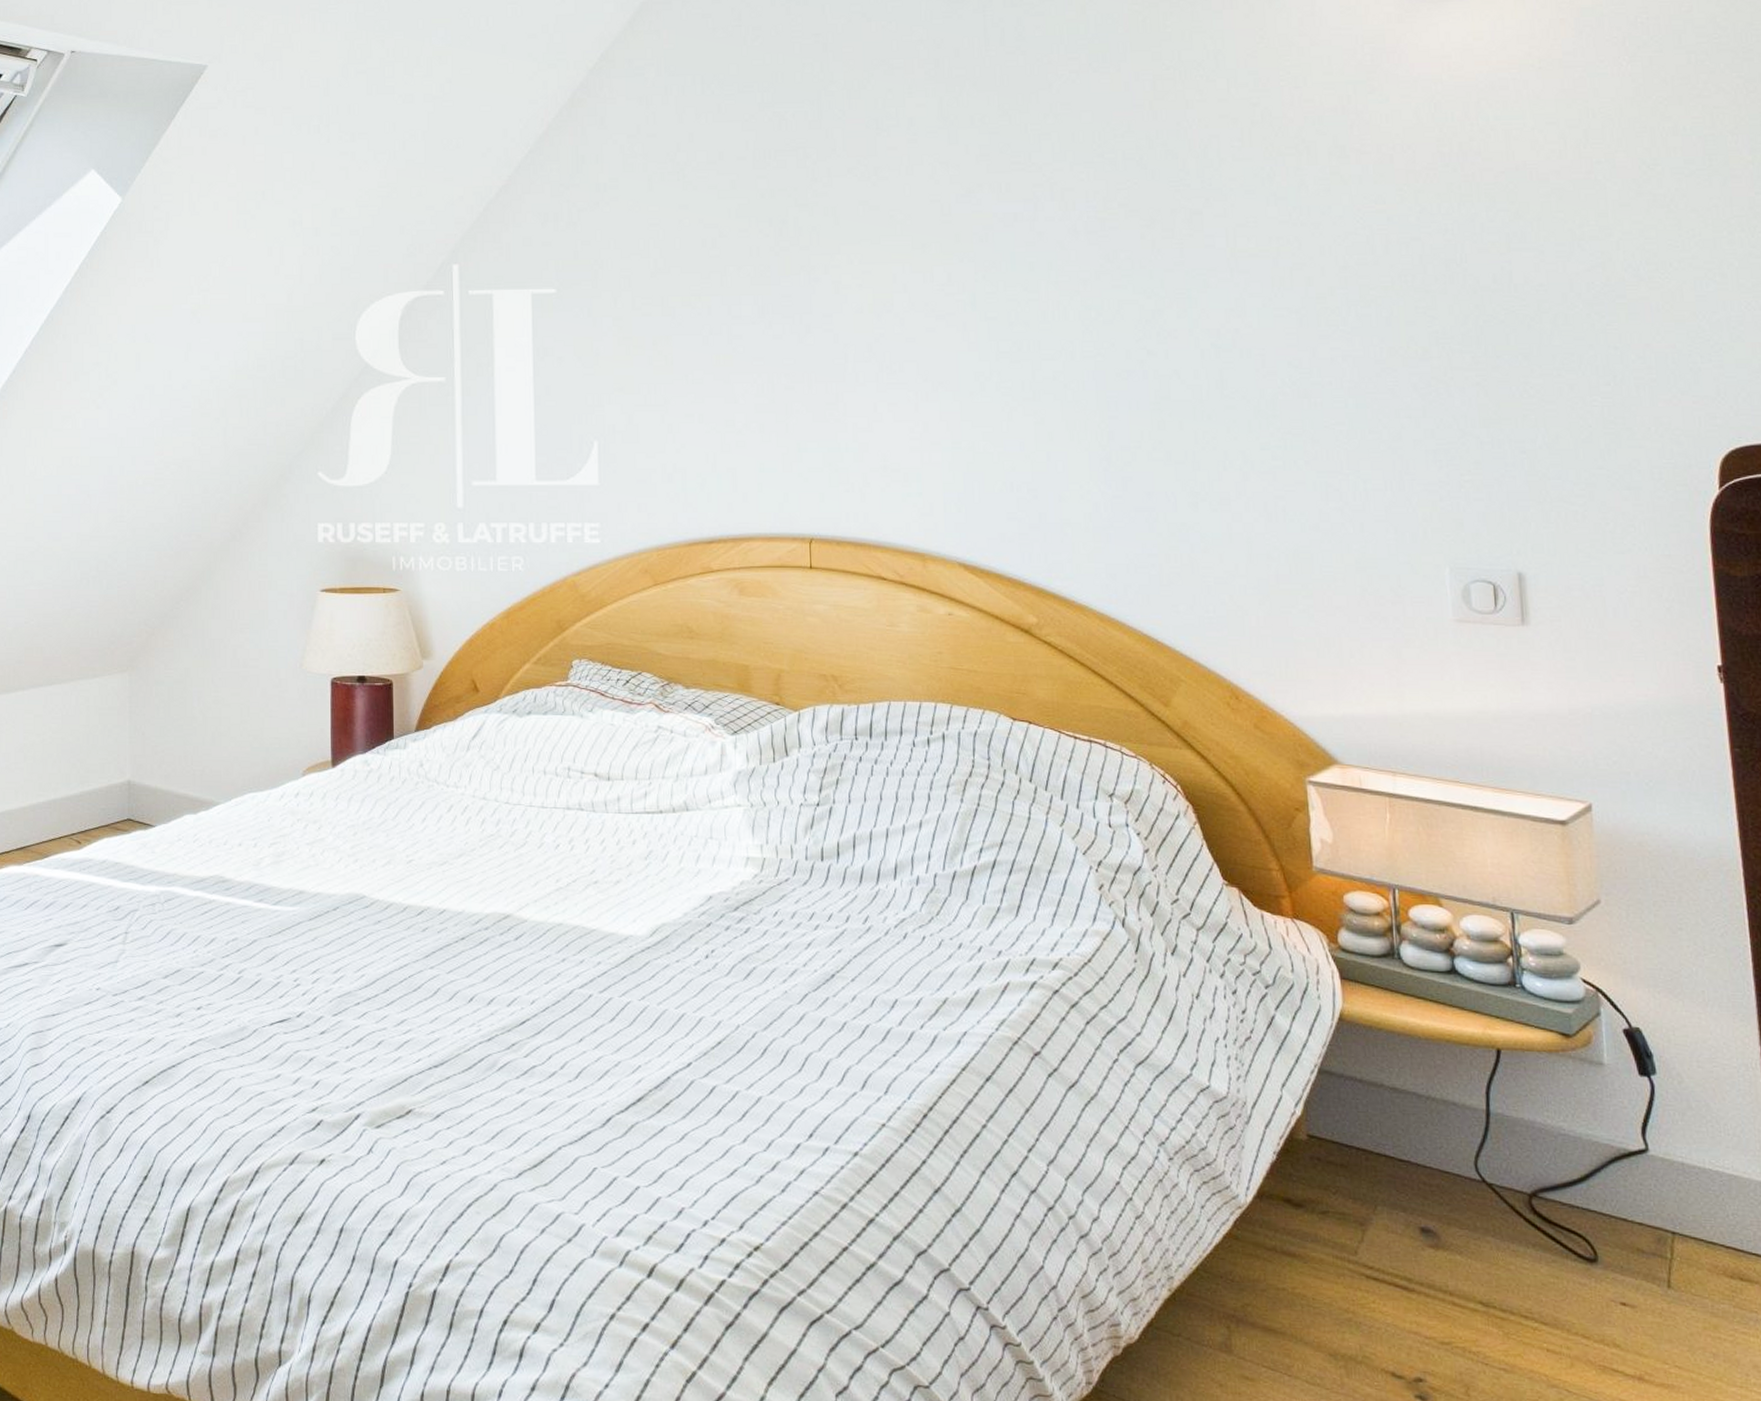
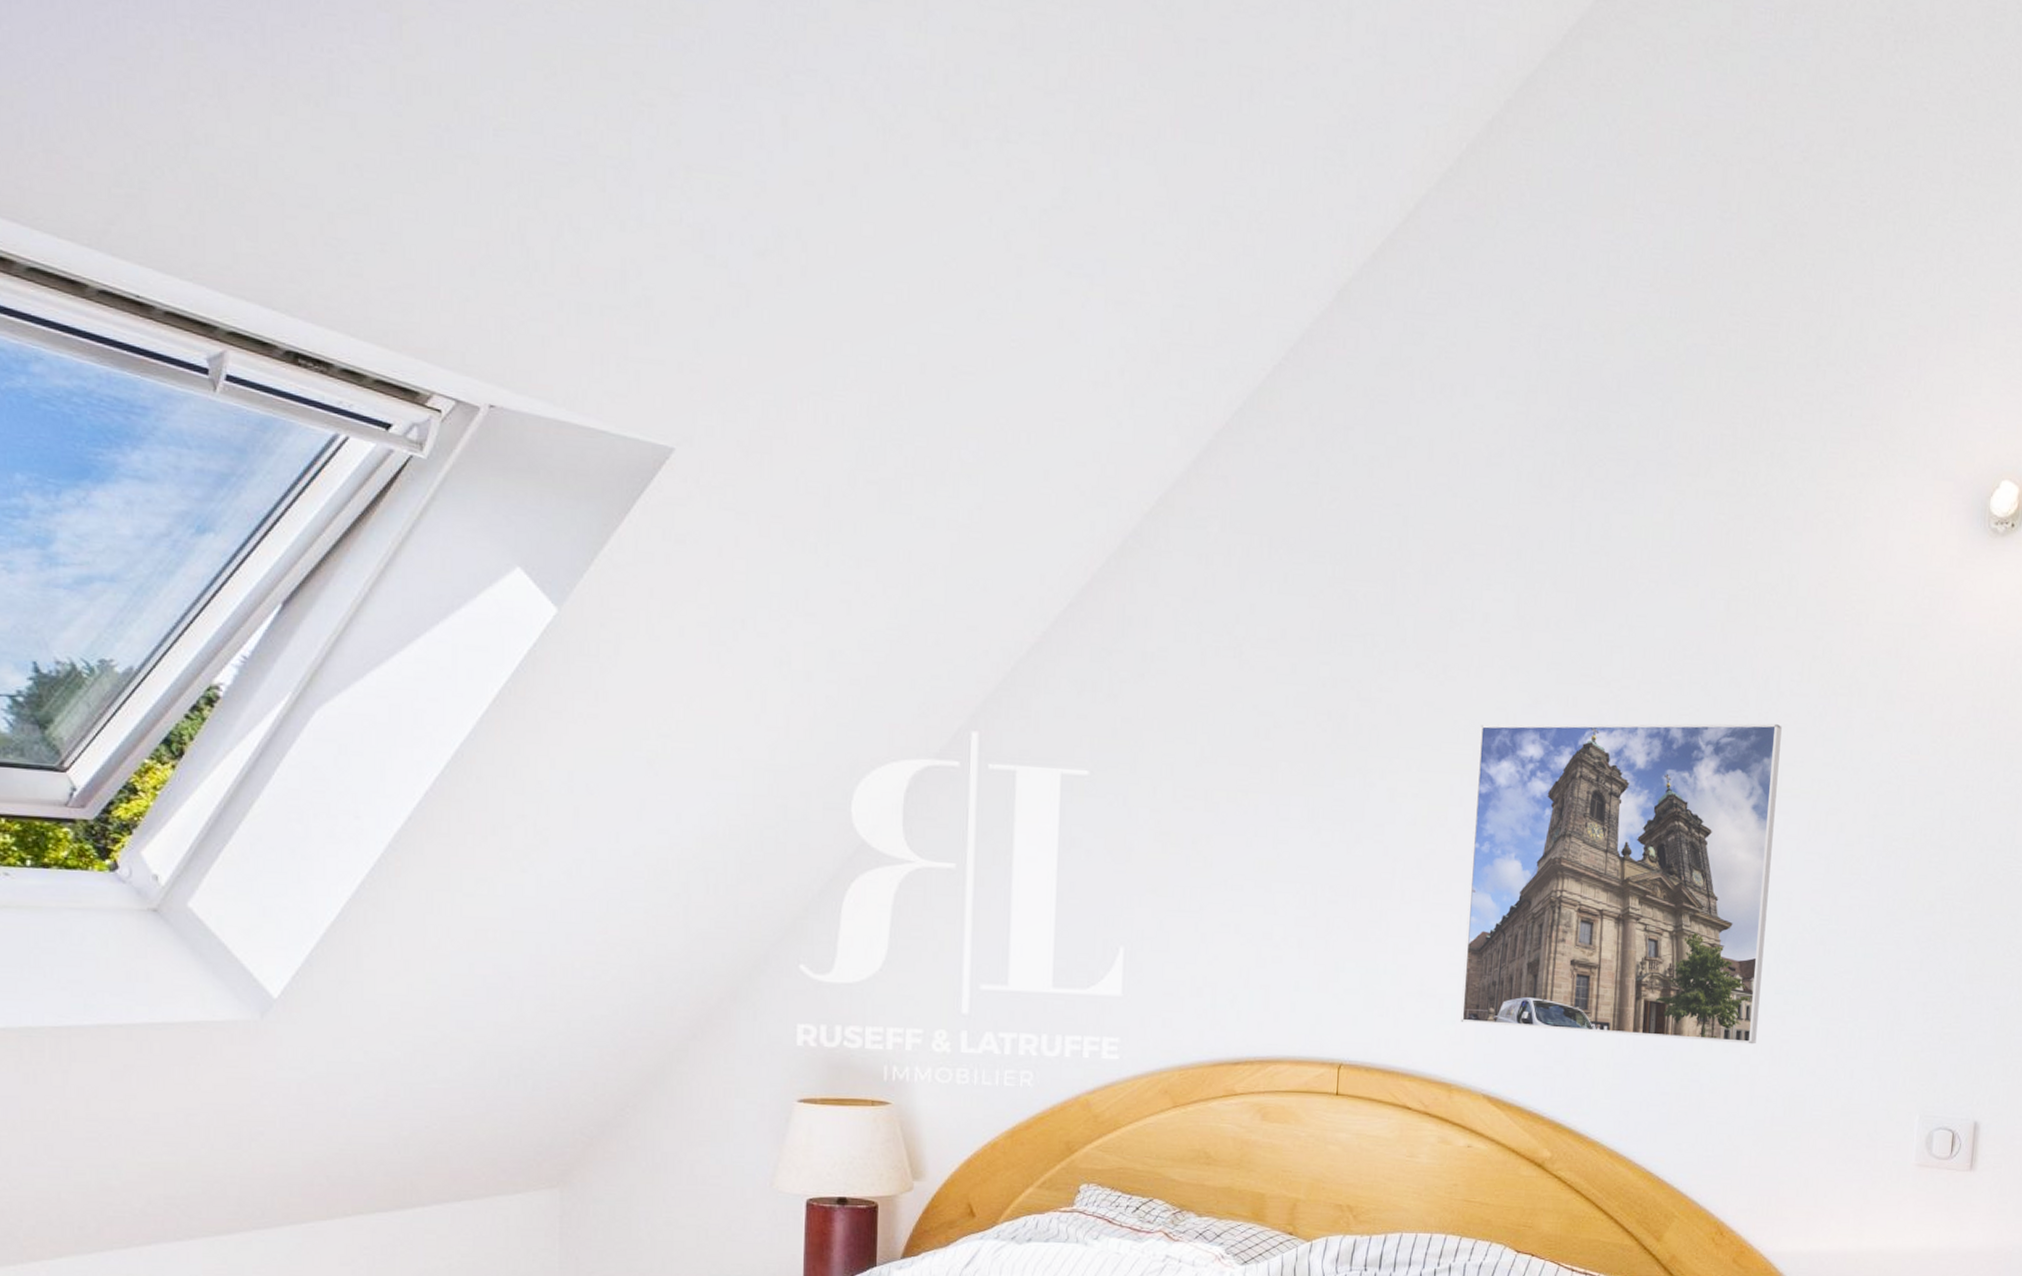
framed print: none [915,189,1247,502] -> present [1460,723,1782,1045]

